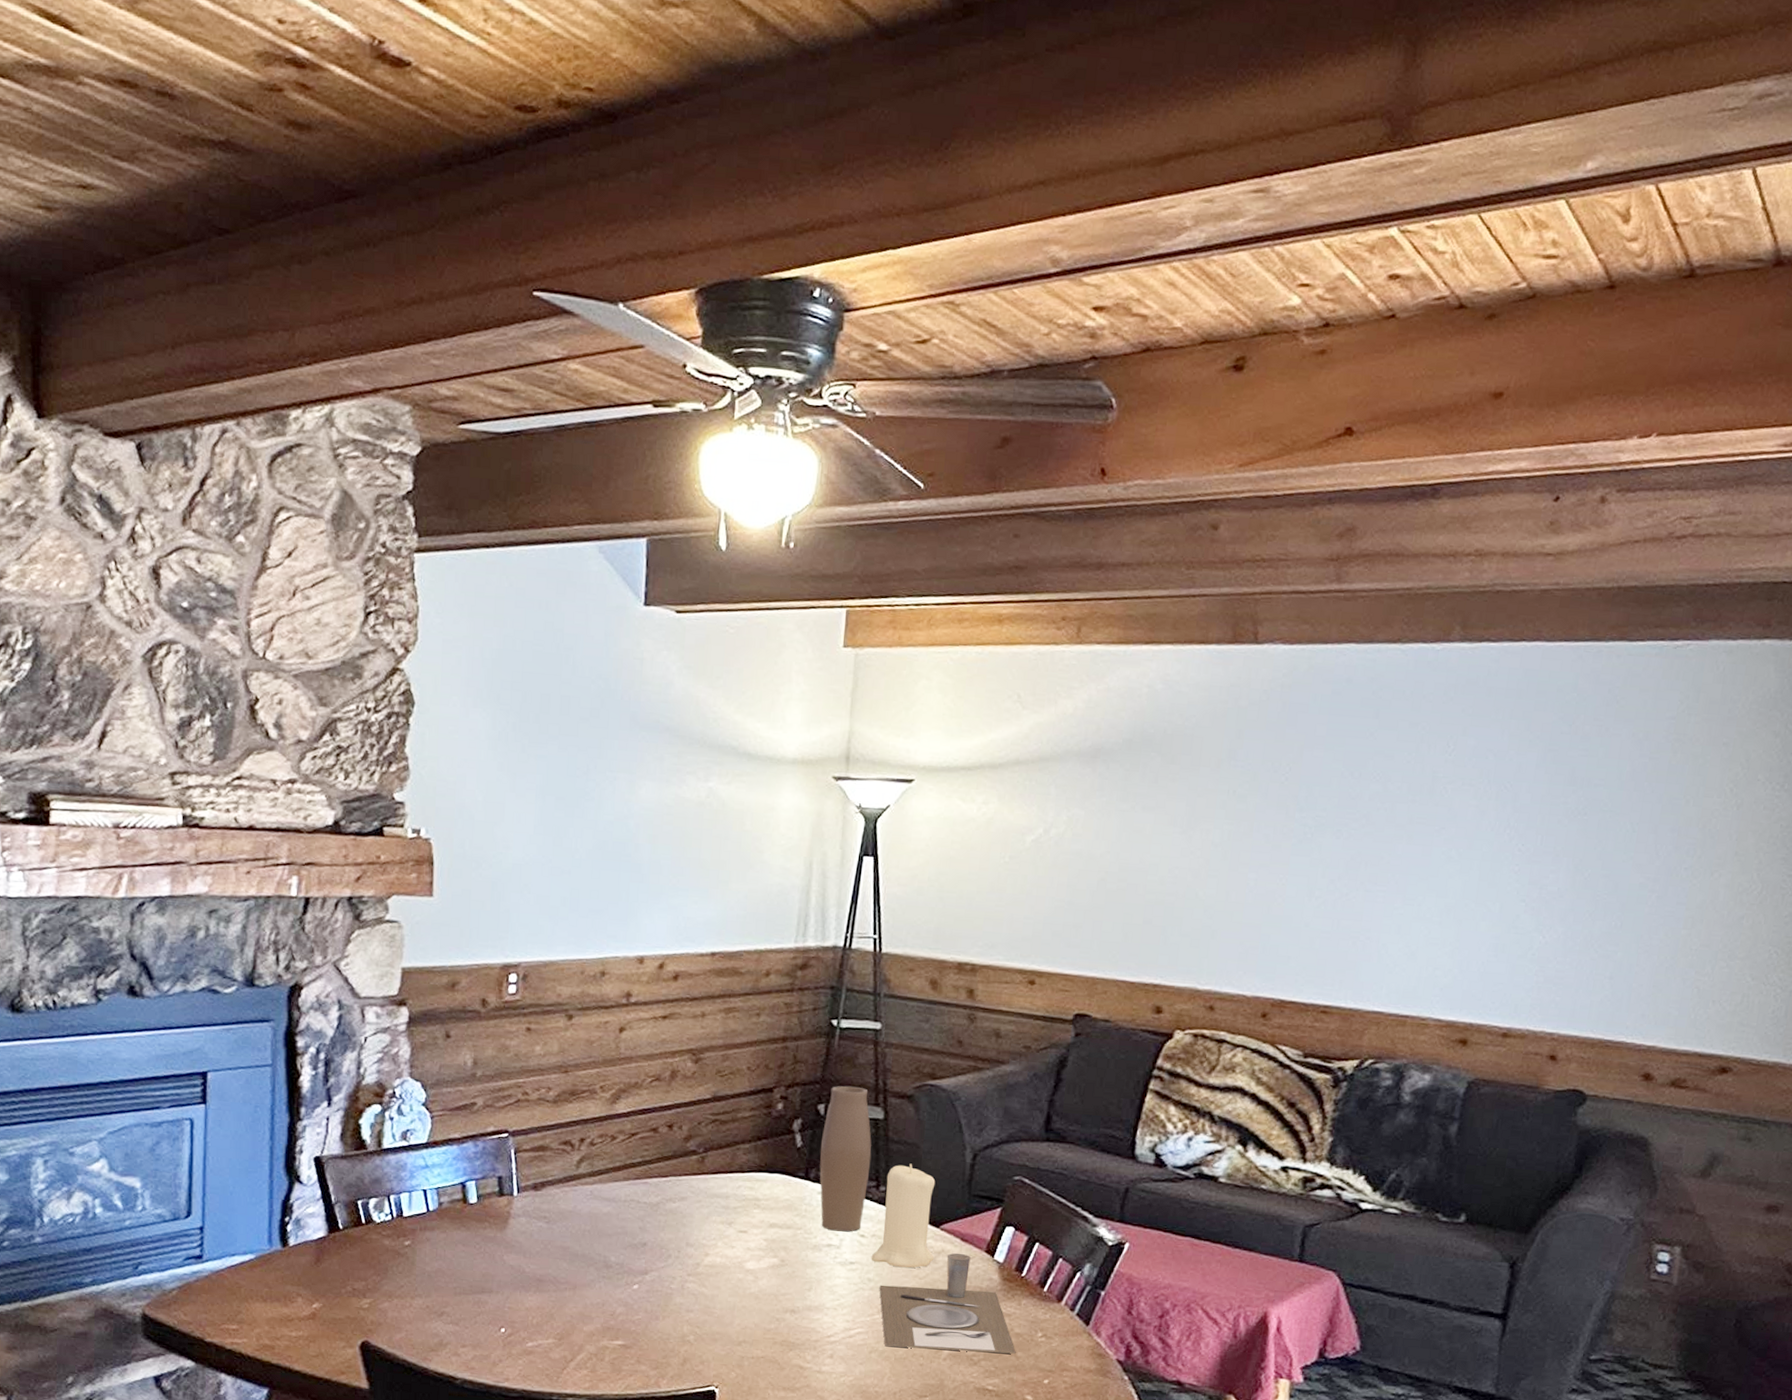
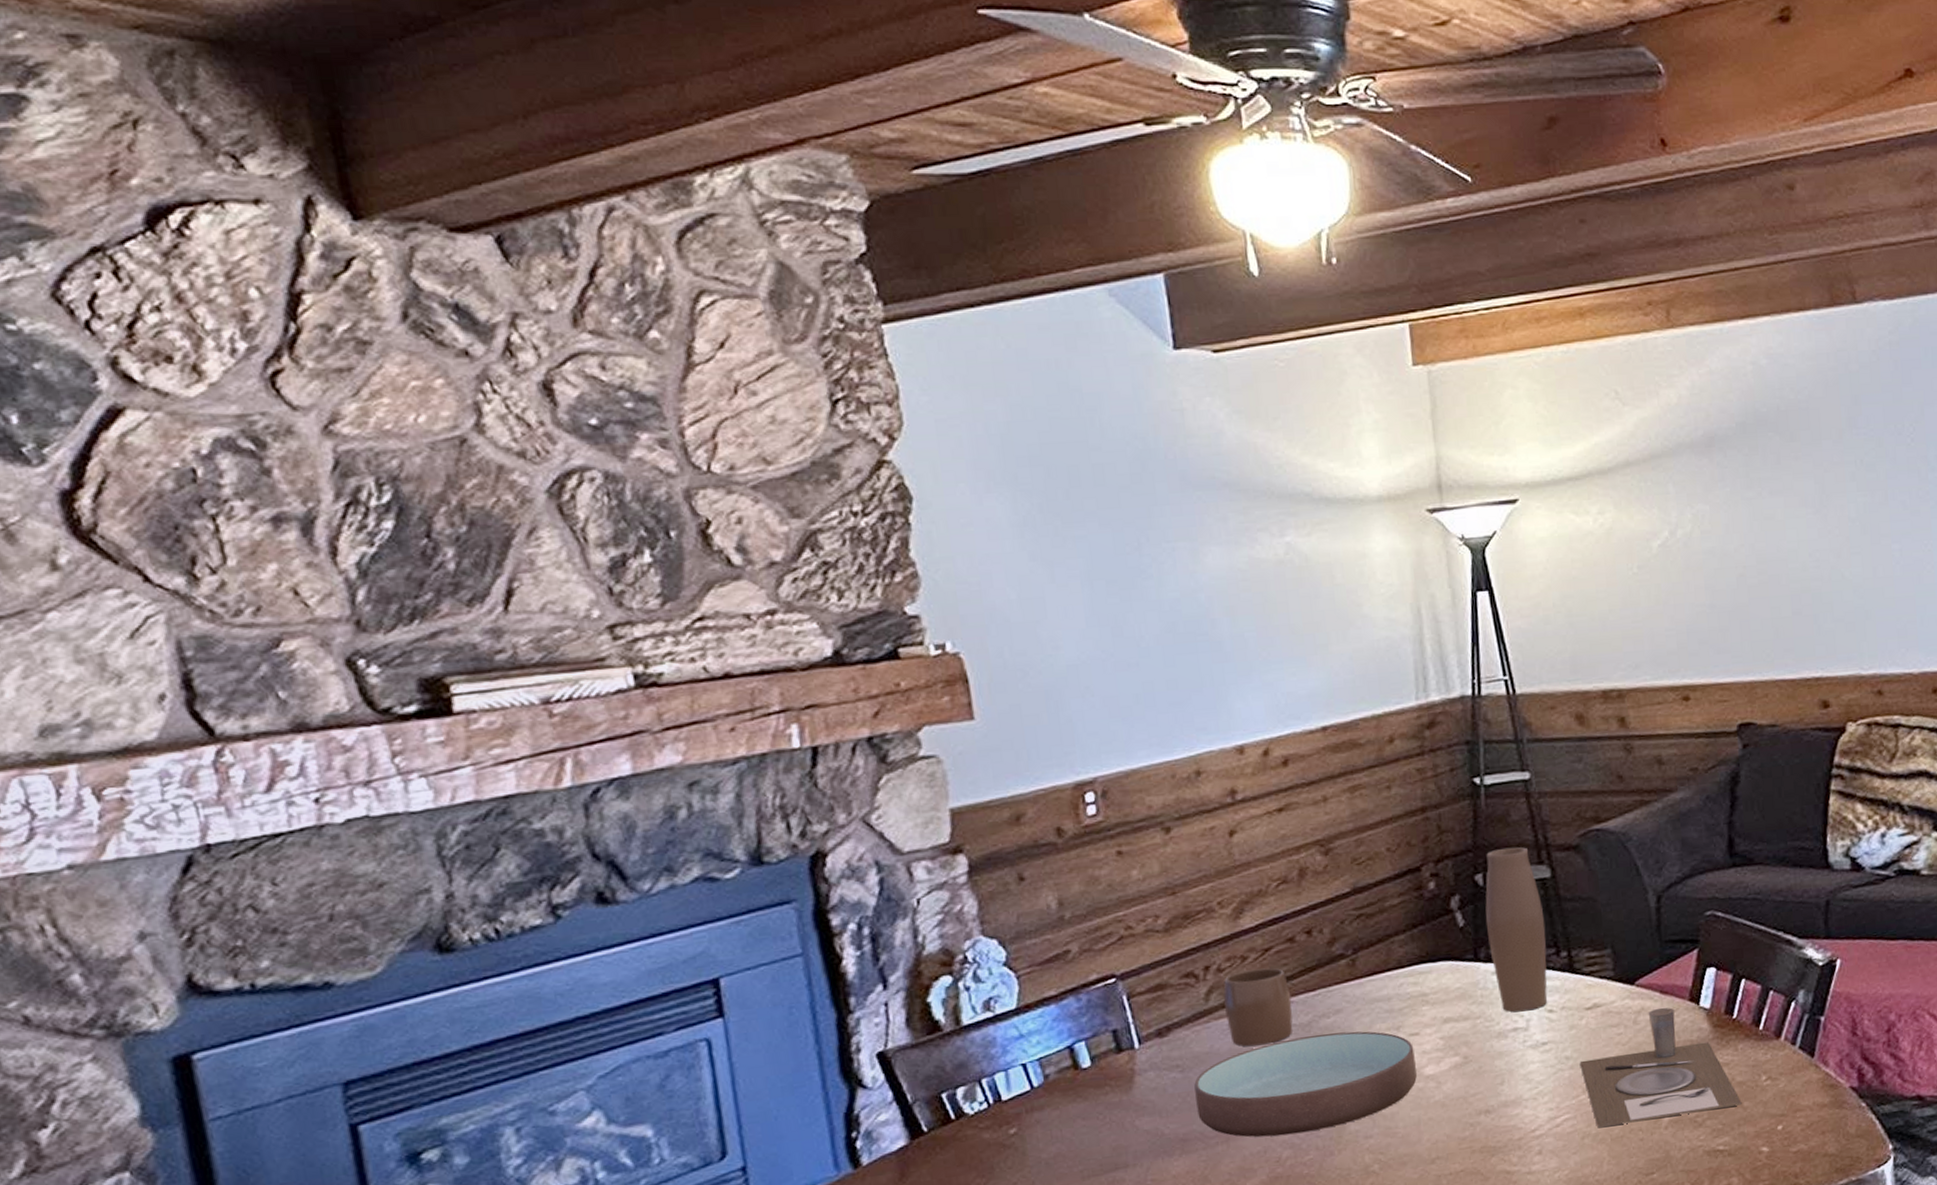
bowl: none [554,1214,741,1296] -> present [1194,1031,1417,1137]
mug: none [591,1148,647,1215] -> present [1223,967,1293,1047]
candle: present [871,1163,936,1268] -> none [1564,920,1635,1038]

